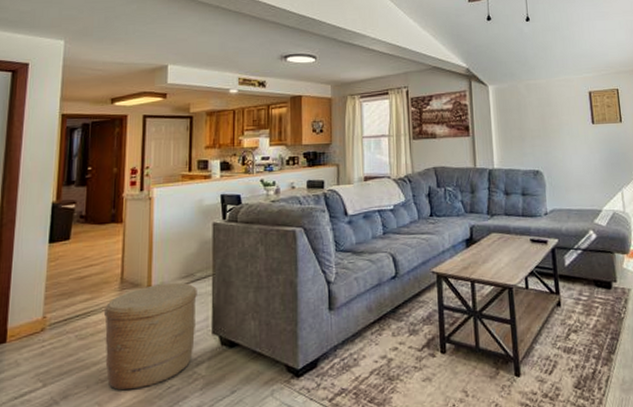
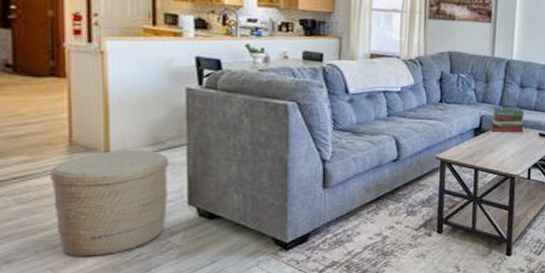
books: none [480,215,515,242] -> present [489,107,525,133]

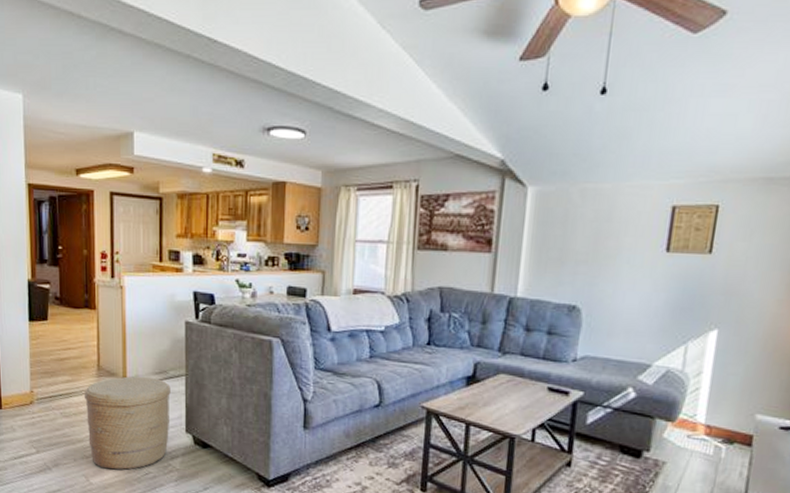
books: present [489,107,525,133] -> none [485,352,530,386]

